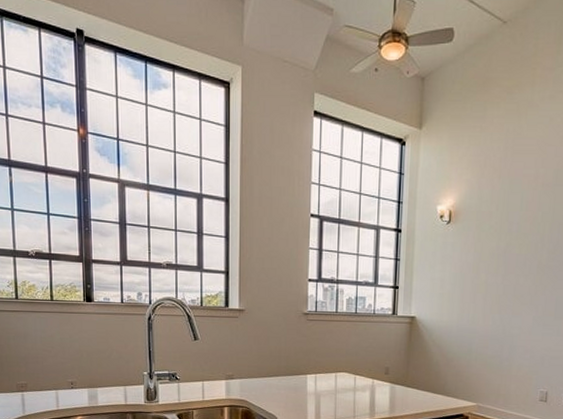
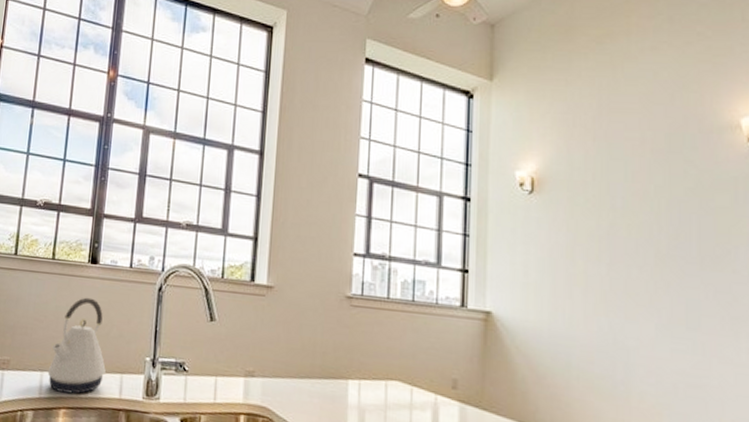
kettle: none [61,329,111,405] -> present [47,297,106,394]

